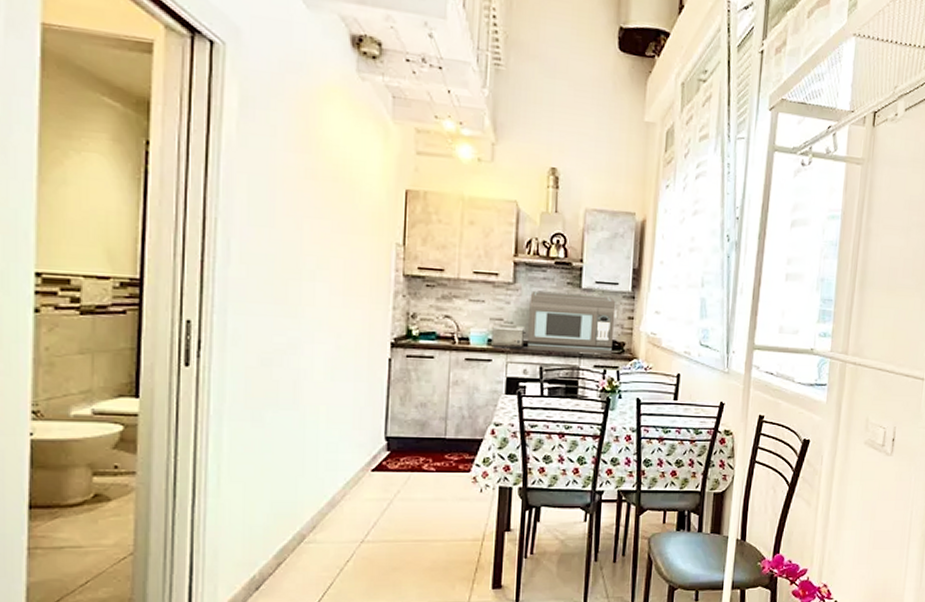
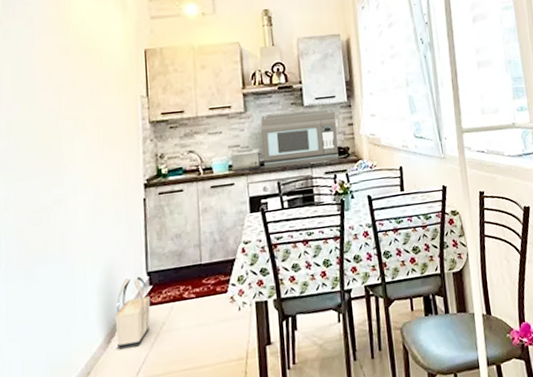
shopping bag: none [346,439,387,510] -> present [114,276,151,350]

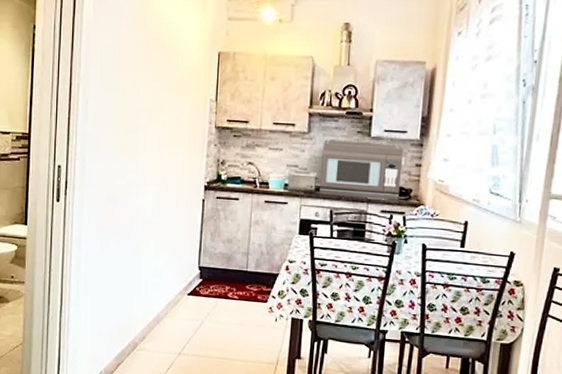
shopping bag: present [114,276,151,350] -> none [168,267,200,328]

